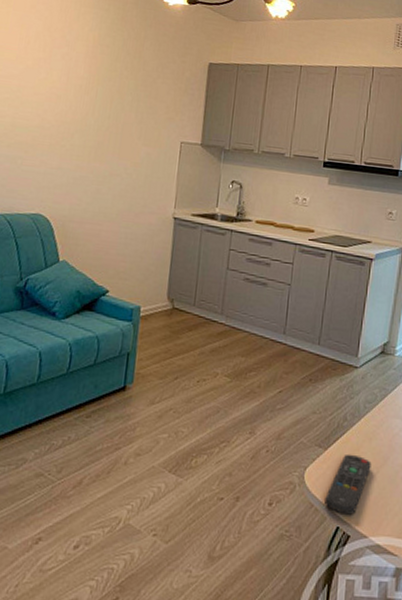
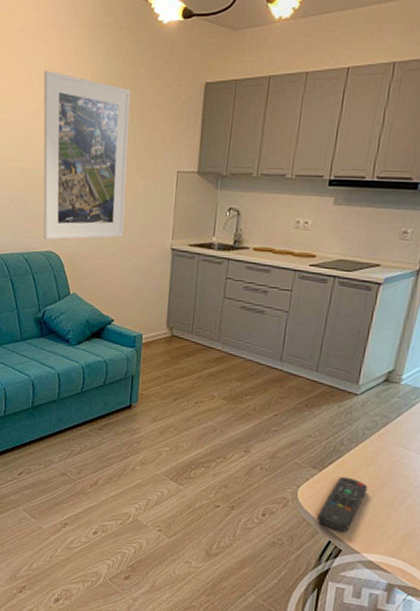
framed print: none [31,30,135,204] -> present [43,70,131,240]

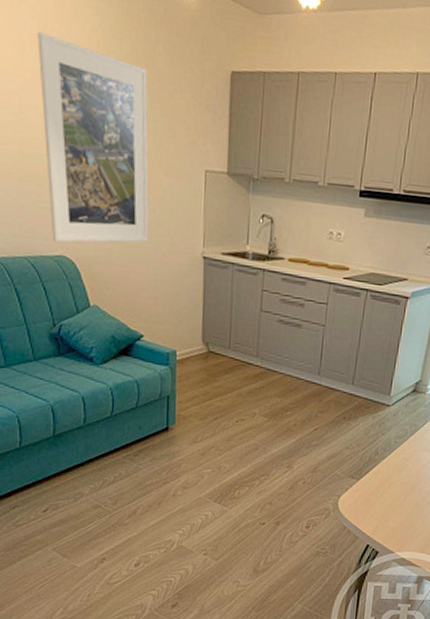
remote control: present [317,476,368,532] -> none [356,483,400,535]

